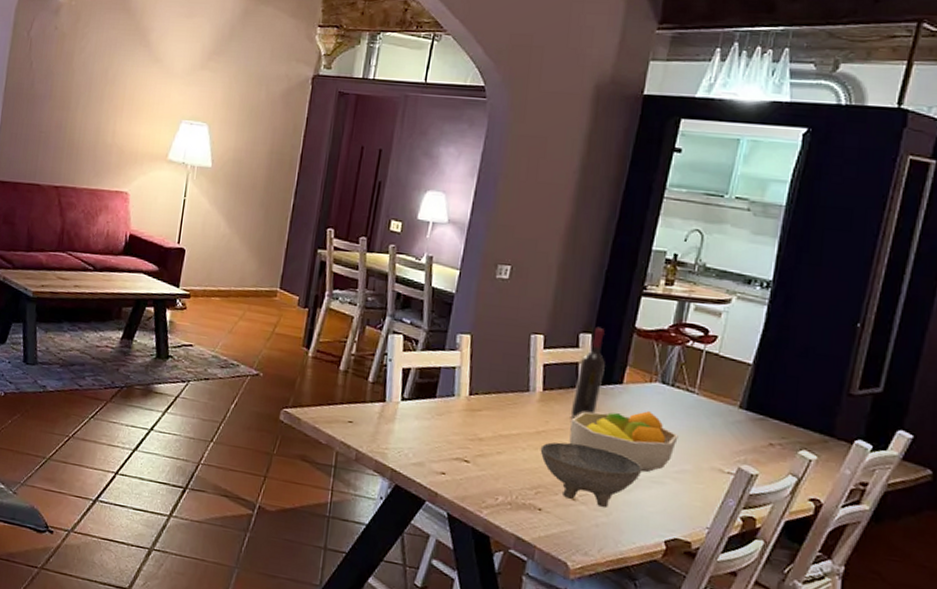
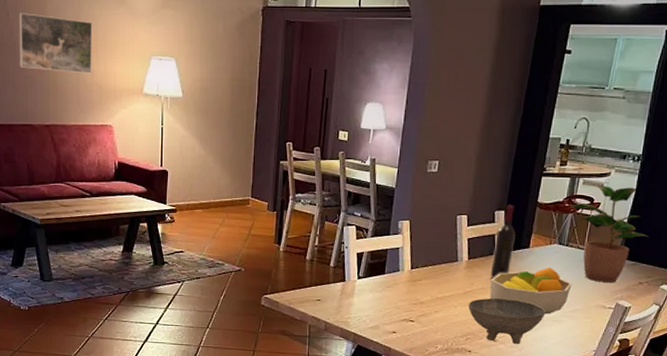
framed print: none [35,64,121,134] -> present [18,13,93,74]
potted plant: none [677,314,784,440] -> present [570,186,650,283]

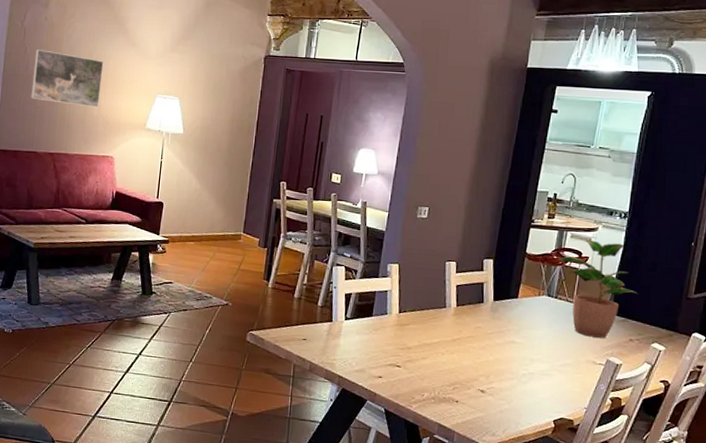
bowl: present [468,298,546,344] -> none [456,347,535,397]
wine bottle: present [490,205,515,279] -> none [478,254,504,327]
fruit bowl: present [490,267,572,315] -> none [478,319,561,367]

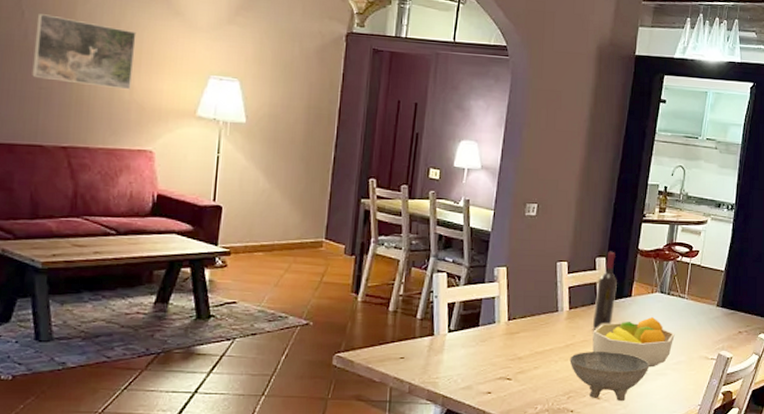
bowl: none [456,347,535,397] -> present [569,352,650,401]
wine bottle: none [478,254,504,327] -> present [592,252,617,330]
fruit bowl: none [478,319,561,367] -> present [592,317,675,368]
potted plant: present [558,240,639,338] -> none [670,233,746,332]

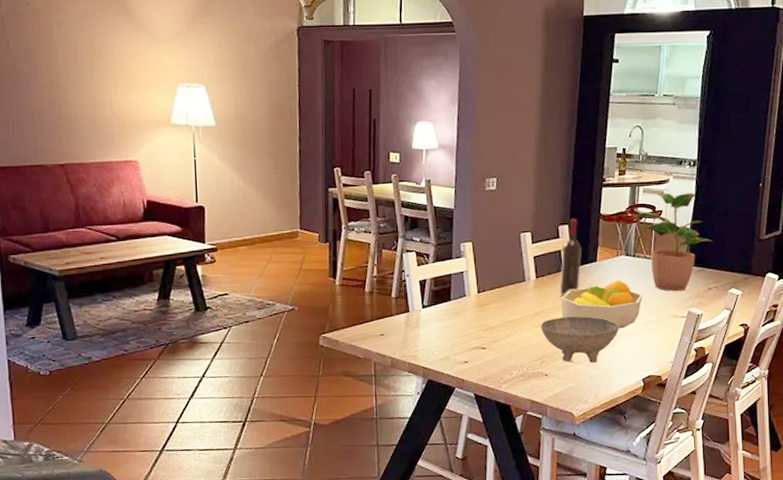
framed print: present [32,14,137,90] -> none [21,42,110,106]
potted plant: none [670,233,746,332] -> present [633,193,714,291]

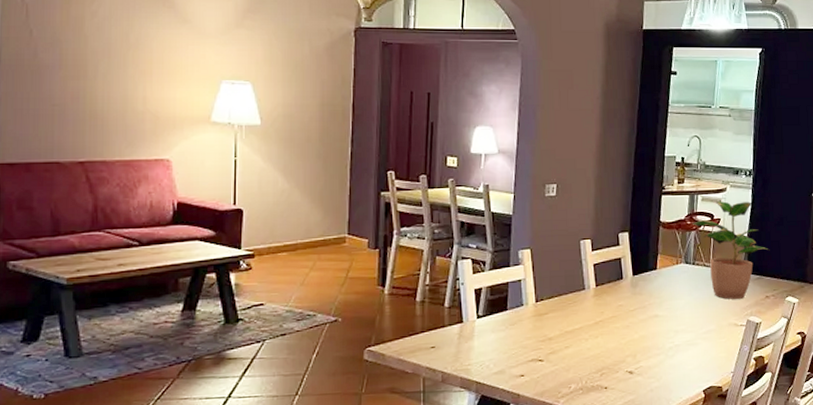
bowl: present [540,316,620,363] -> none [600,325,680,374]
wine bottle: present [560,219,581,296] -> none [620,226,642,305]
fruit bowl: present [561,280,643,329] -> none [621,288,703,339]

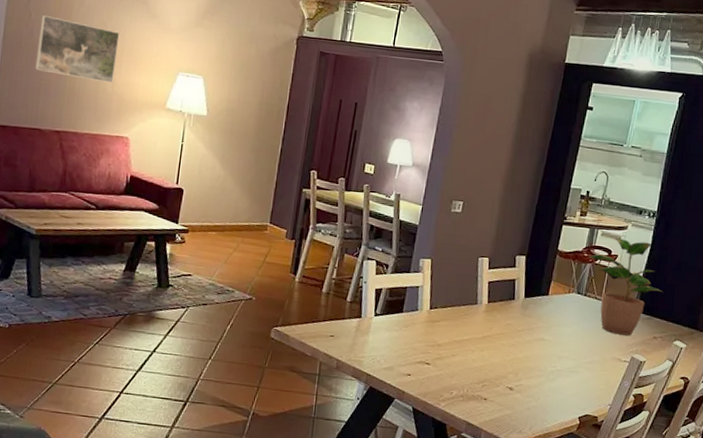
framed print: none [44,31,146,101] -> present [35,15,120,83]

